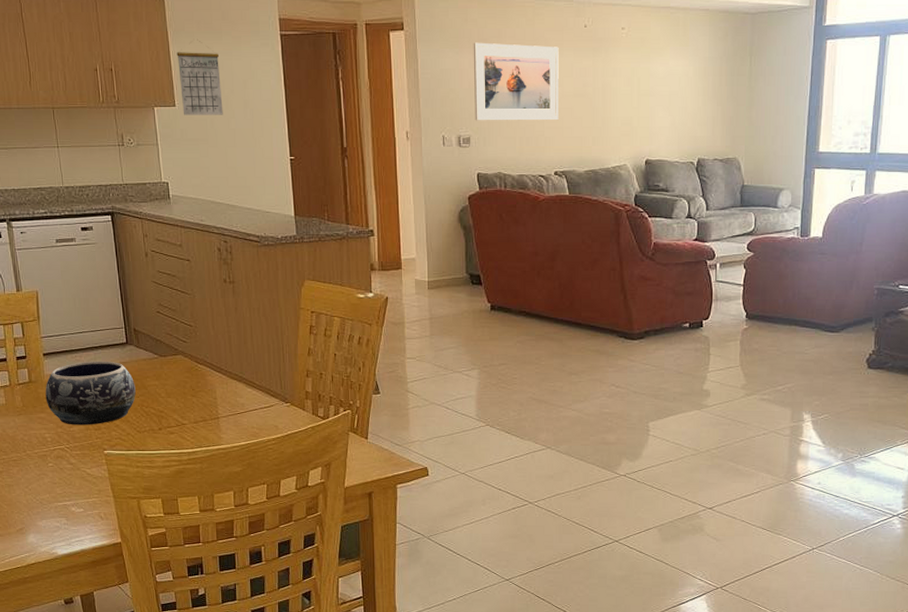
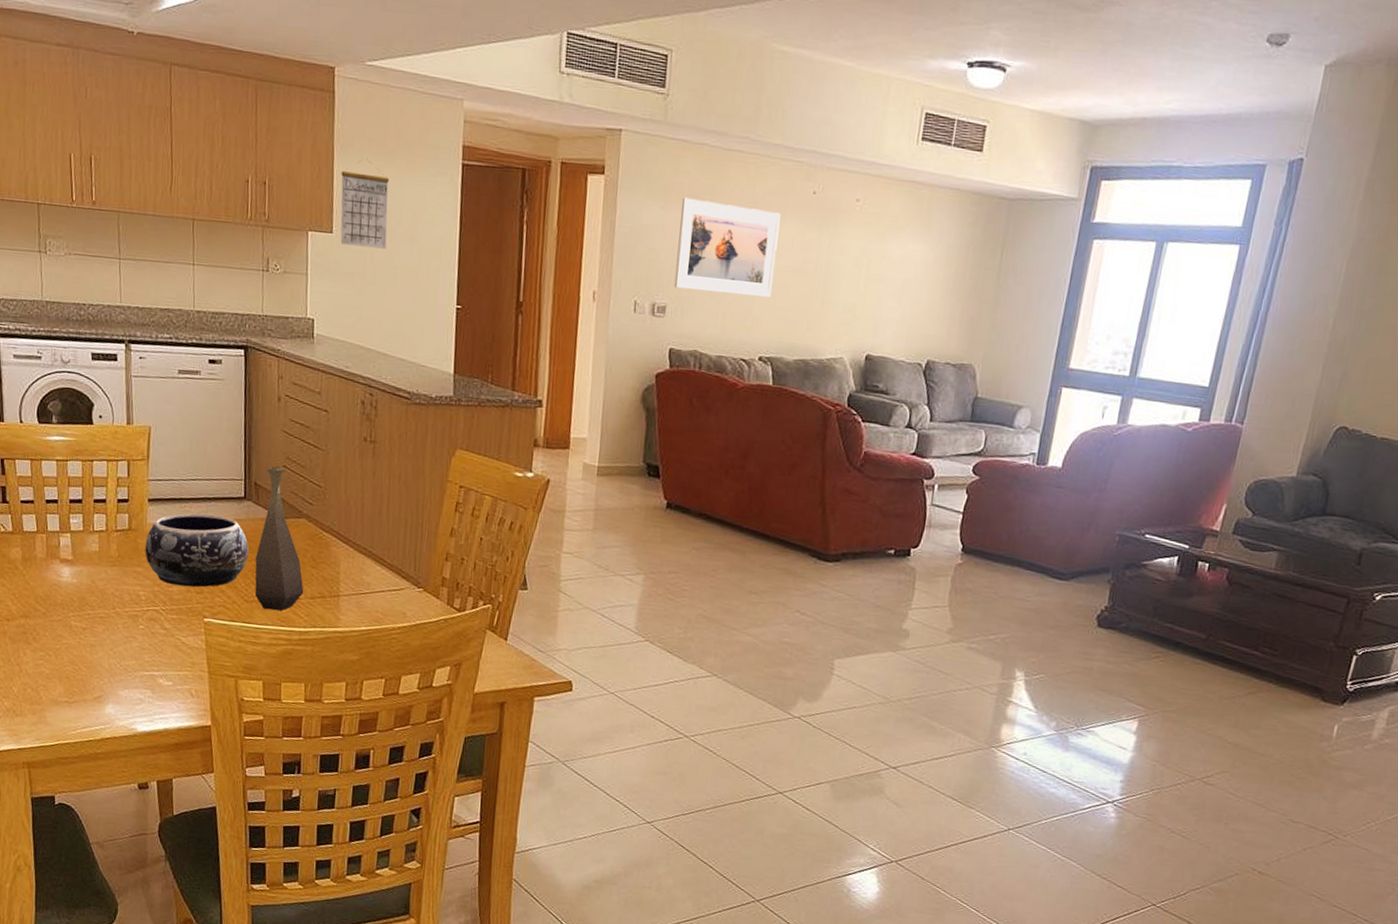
bottle: none [142,313,188,437] -> present [254,466,304,611]

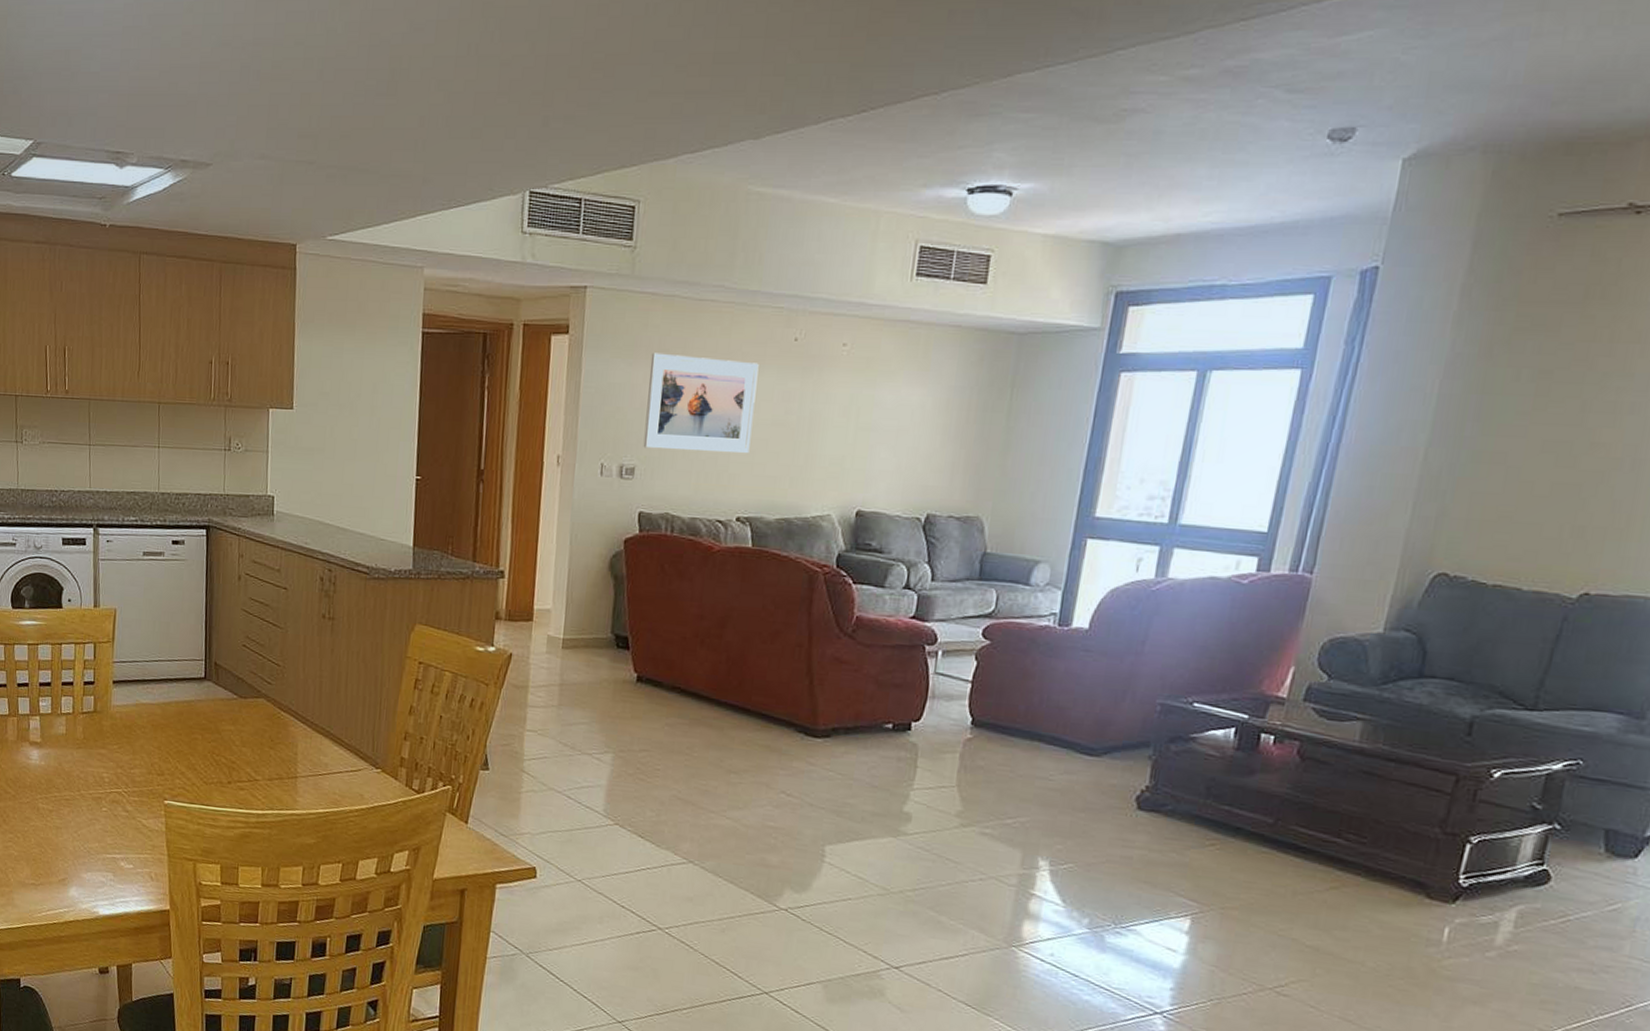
decorative bowl: present [145,513,249,587] -> none [109,695,208,769]
bottle: present [254,466,304,611] -> none [213,645,262,793]
calendar: present [340,159,389,249] -> none [300,334,349,422]

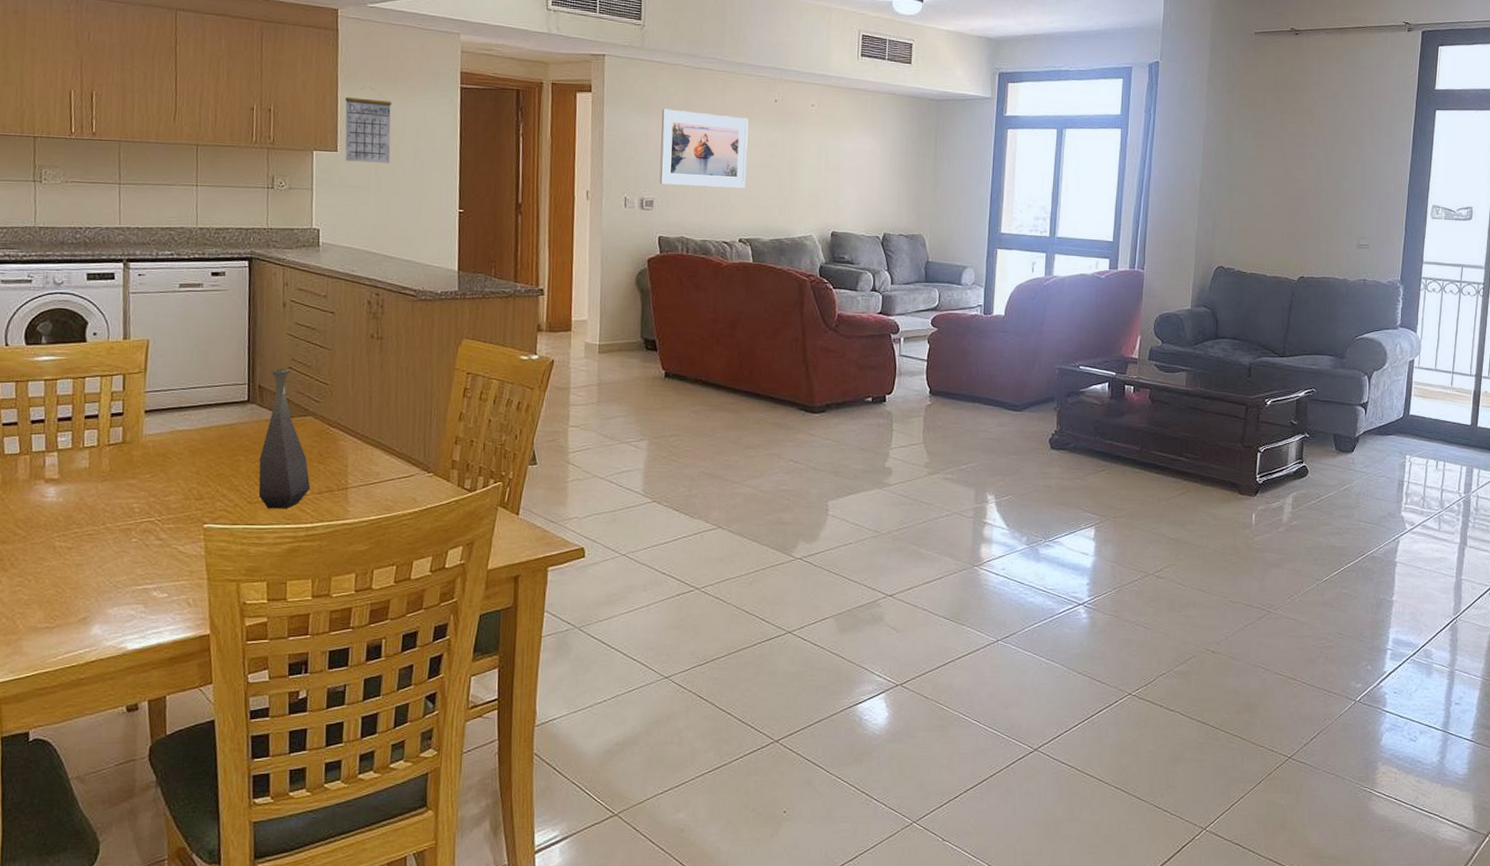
bottle: none [213,645,262,793] -> present [258,368,311,509]
calendar: none [300,334,349,422] -> present [345,86,391,163]

